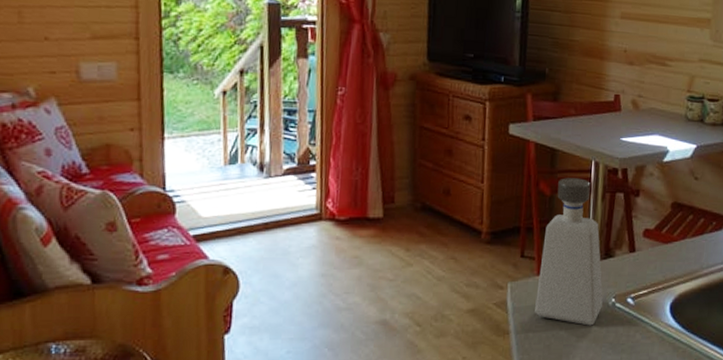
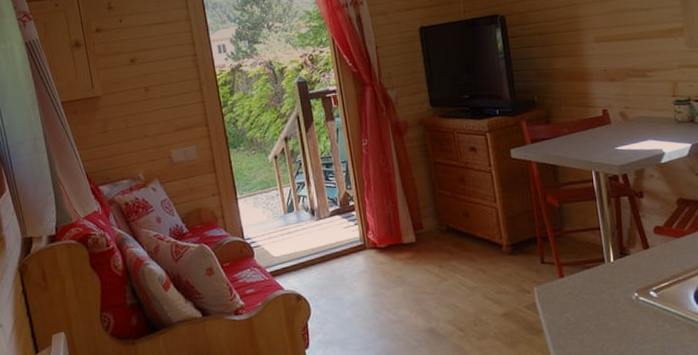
soap dispenser: present [535,178,604,326] -> none [559,188,627,320]

